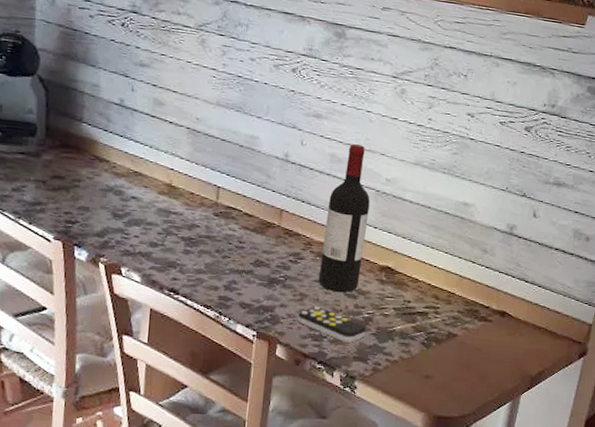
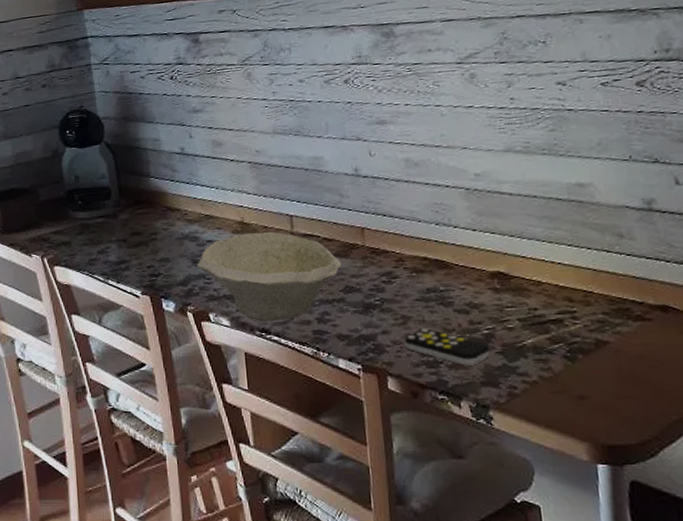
bowl: none [117,195,257,284] -> present [197,231,342,322]
wine bottle: present [318,144,370,293] -> none [413,143,468,310]

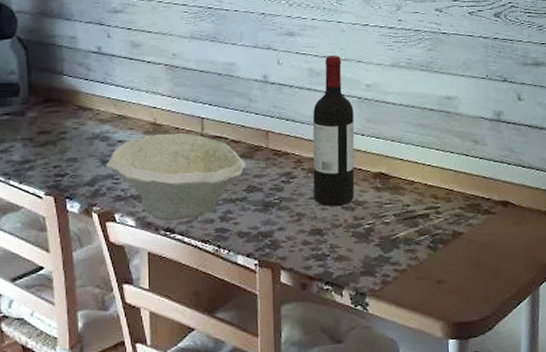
remote control: present [404,328,491,366] -> none [297,224,370,258]
wine bottle: none [413,143,468,310] -> present [312,56,355,207]

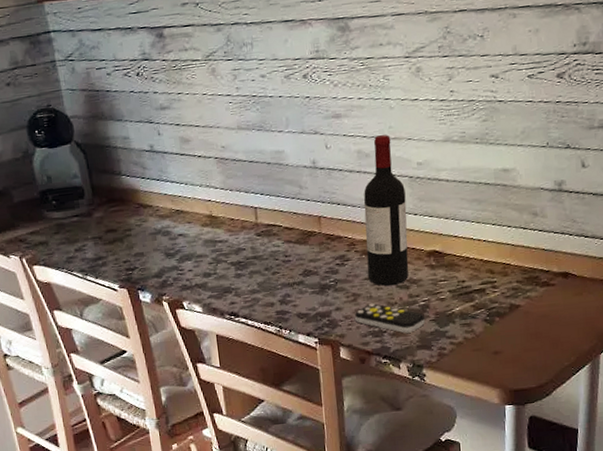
bowl: present [105,132,246,222] -> none [170,223,301,307]
remote control: none [297,224,370,258] -> present [354,303,426,333]

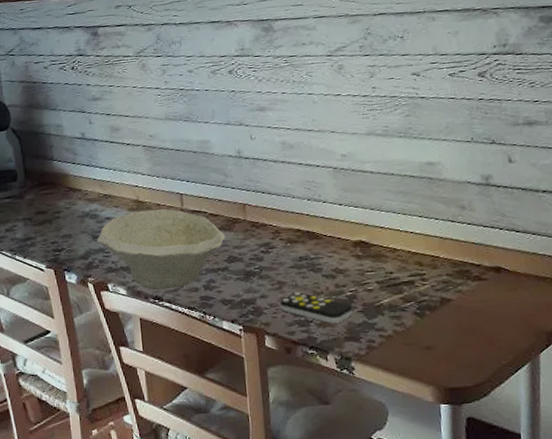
bowl: none [170,223,301,307] -> present [96,208,226,291]
wine bottle: present [363,135,409,287] -> none [288,127,335,275]

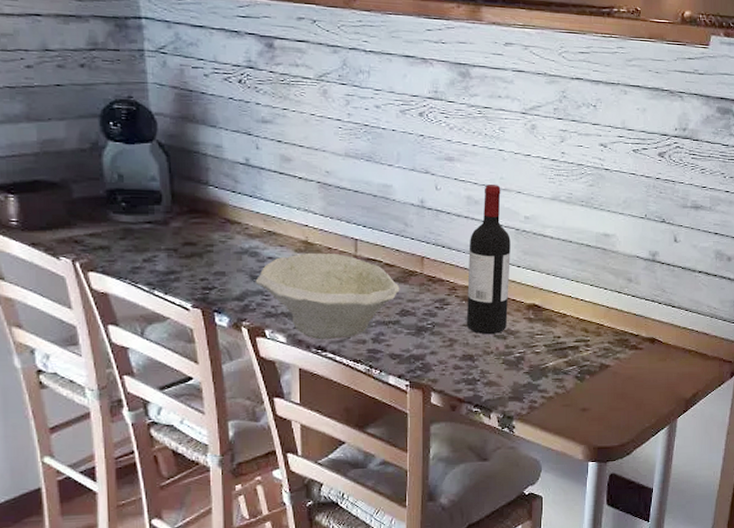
remote control: present [279,291,353,324] -> none [449,350,520,383]
wine bottle: none [288,127,335,275] -> present [466,184,511,335]

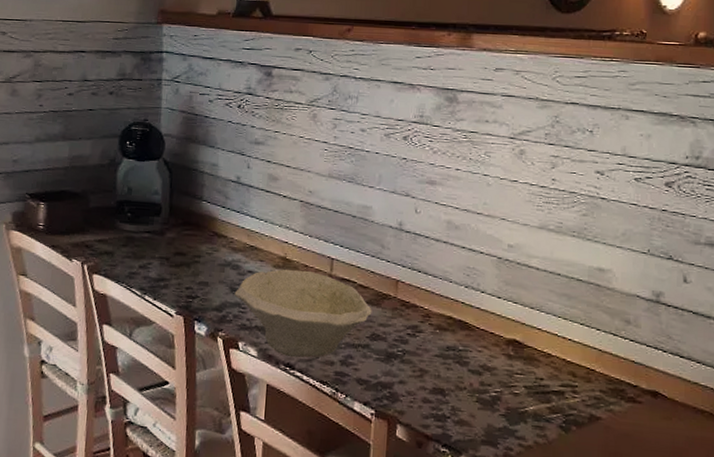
wine bottle: present [466,184,511,335] -> none [438,210,492,369]

